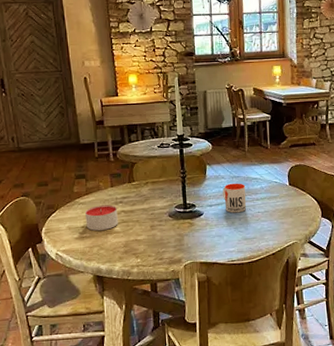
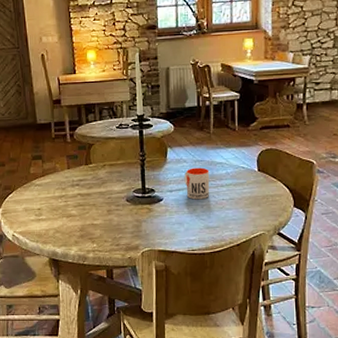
candle: present [84,204,118,231] -> none [41,187,74,213]

